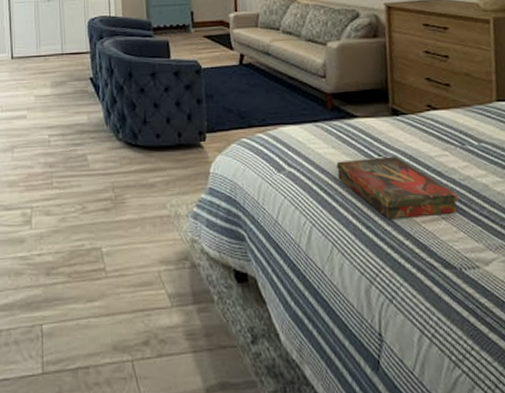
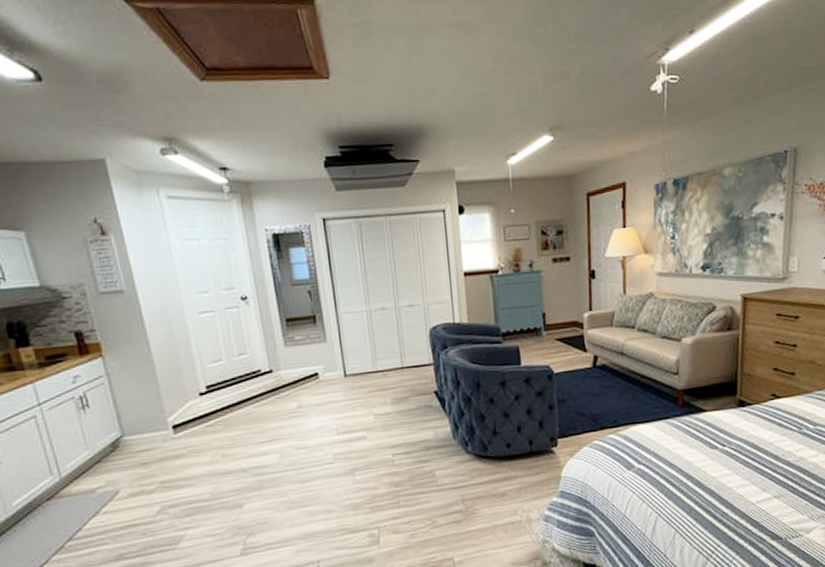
book: present [336,156,459,220] -> none [683,445,792,503]

